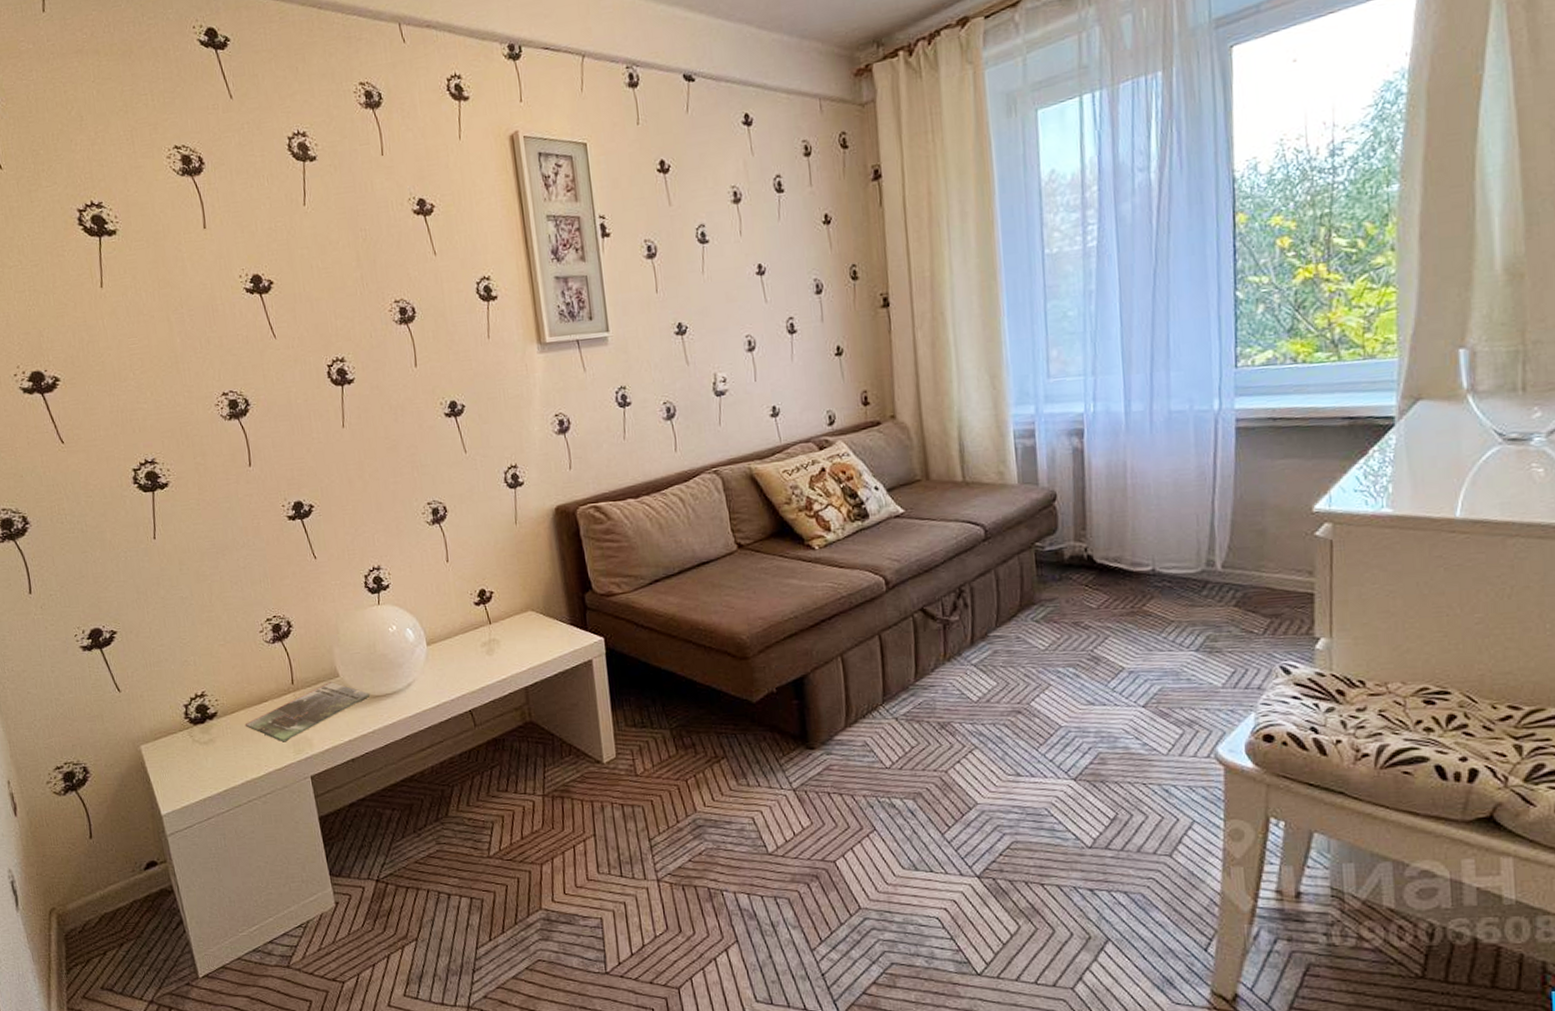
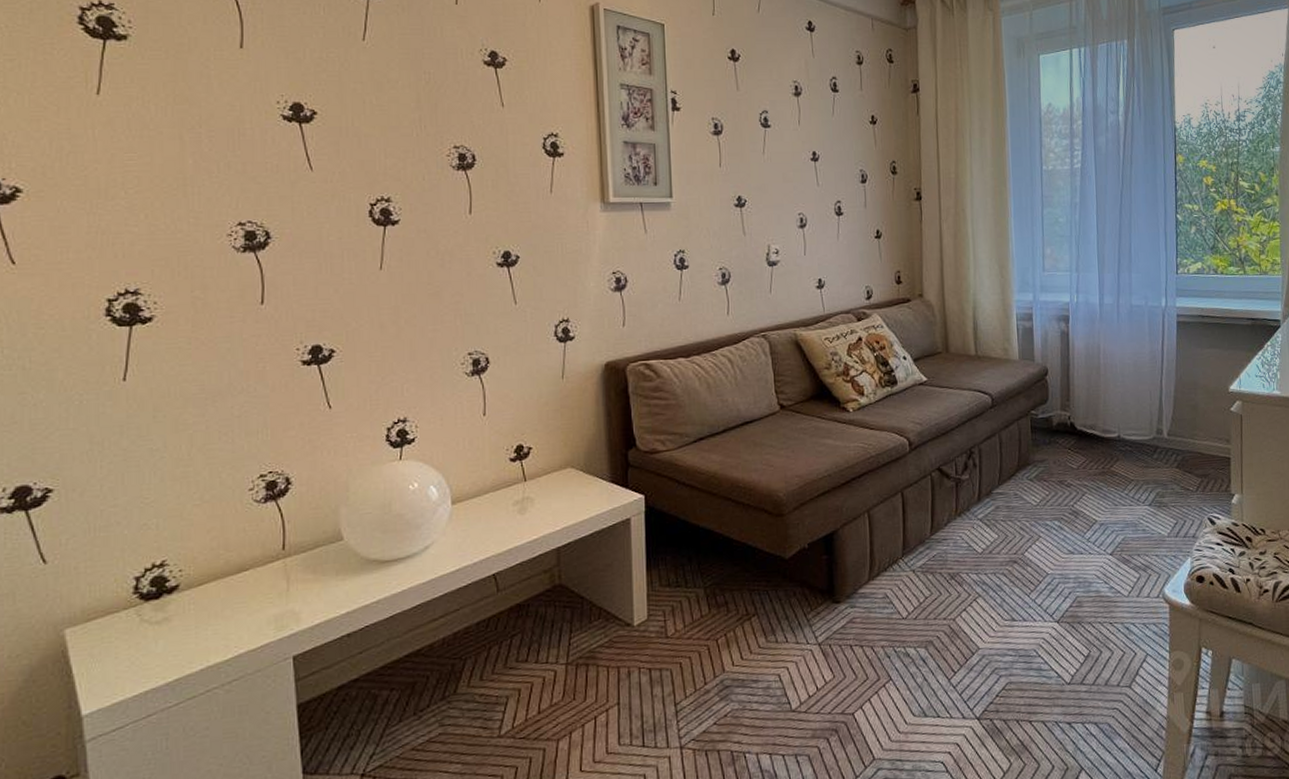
magazine: present [245,682,371,742] -> none [214,546,379,618]

